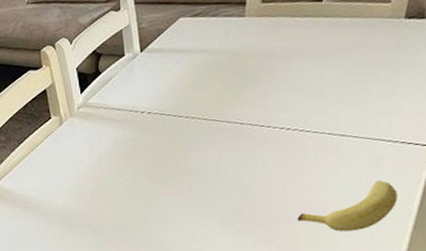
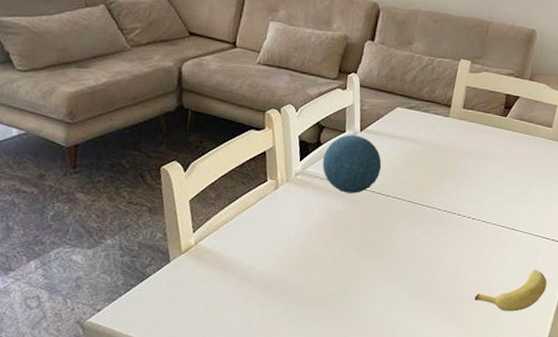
decorative orb: none [103,57,169,120] -> present [322,135,382,194]

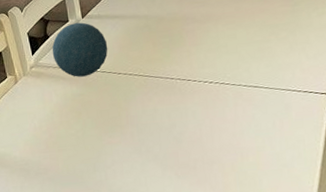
banana: present [474,270,547,312] -> none [225,125,306,171]

